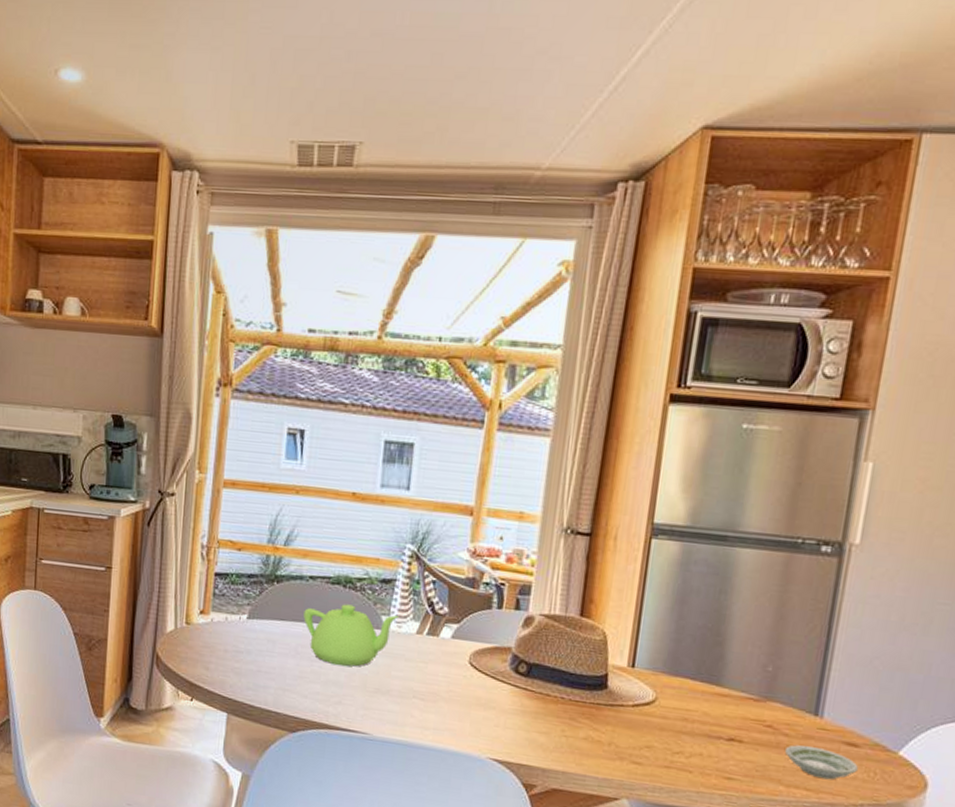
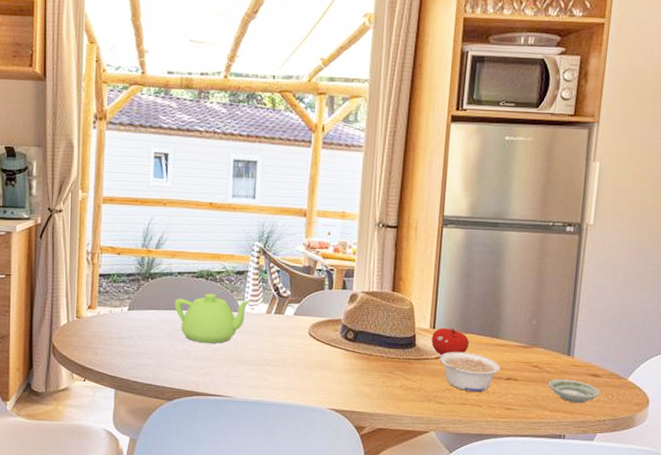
fruit: none [628,667,680,703] -> present [431,328,469,356]
legume: none [638,698,720,754] -> present [440,351,500,393]

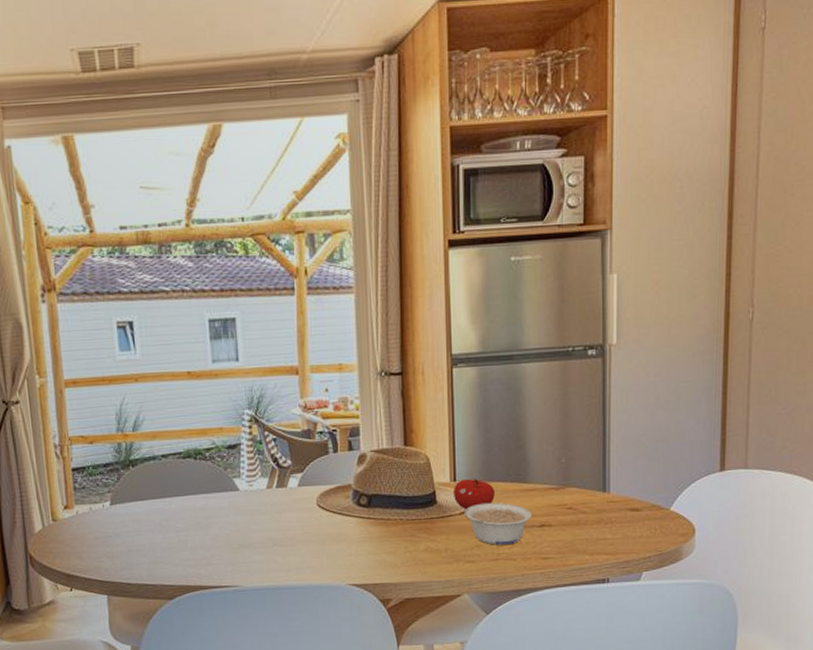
teapot: present [174,293,252,343] -> none [162,474,249,531]
saucer: present [547,378,600,404] -> none [584,517,642,543]

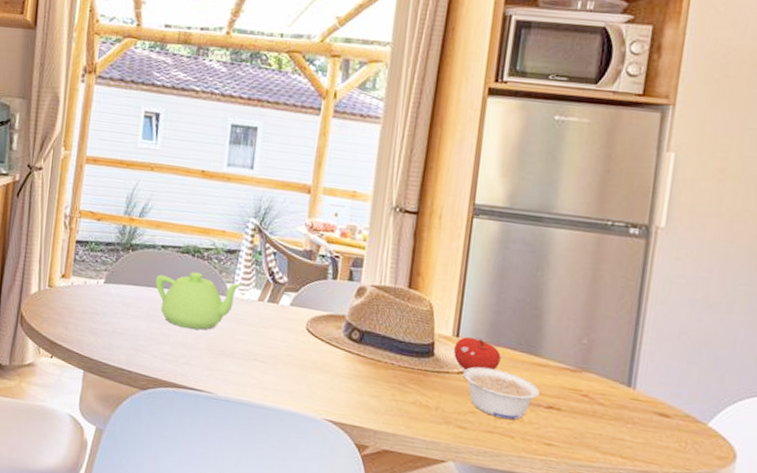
teapot: none [162,474,249,531] -> present [155,271,242,330]

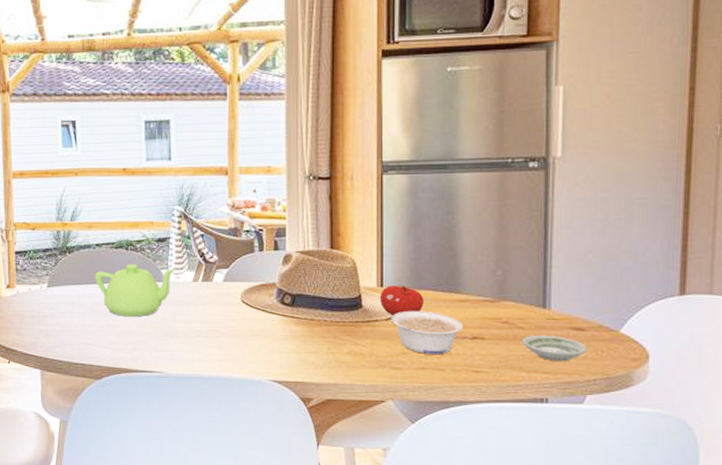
saucer: none [600,414,670,449] -> present [521,334,587,362]

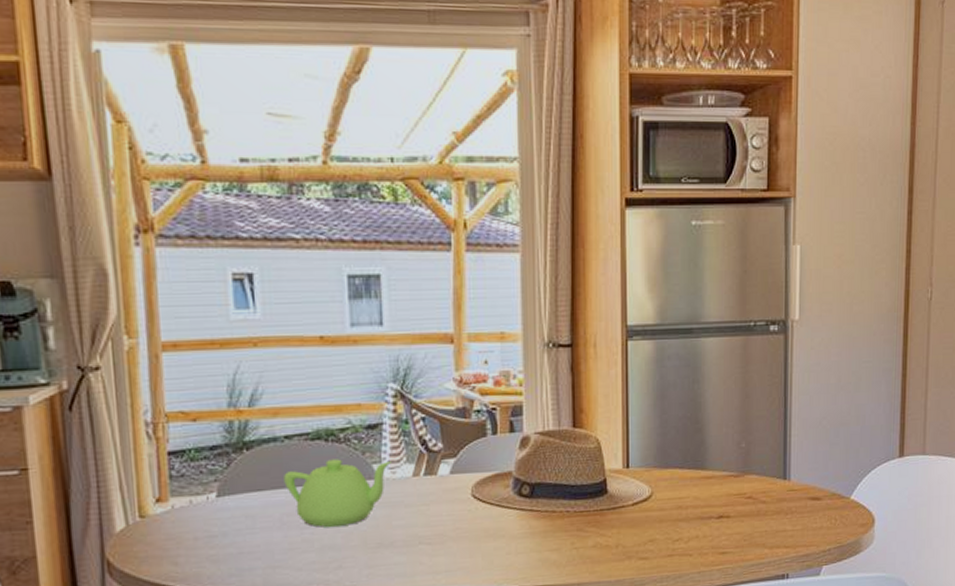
fruit: present [379,286,424,317] -> none [625,465,670,501]
legume: present [391,310,463,355] -> none [638,491,709,540]
saucer: present [521,334,587,362] -> none [764,507,822,535]

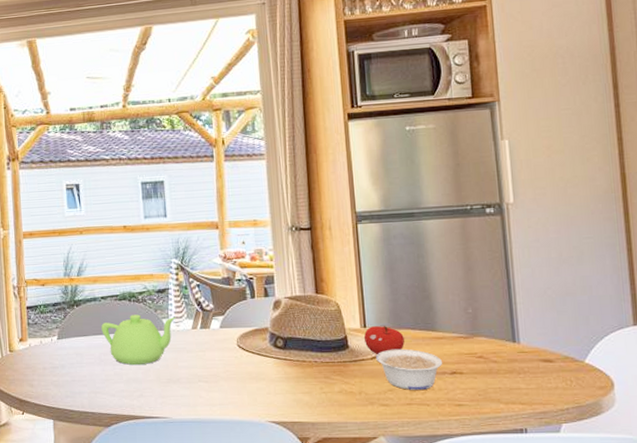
fruit: none [625,465,670,501] -> present [363,326,404,355]
legume: none [638,491,709,540] -> present [376,348,442,391]

